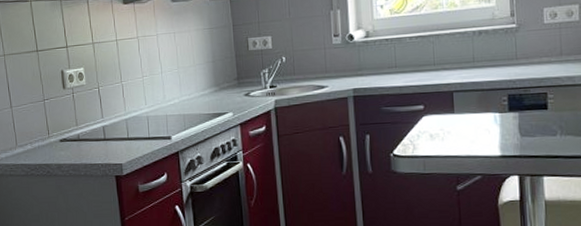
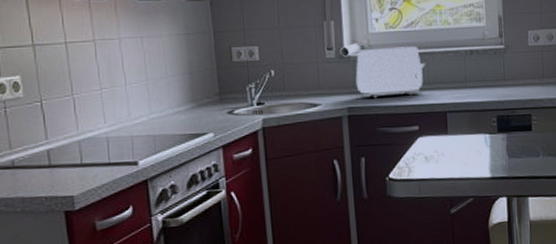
toaster: none [361,29,431,80] -> present [355,46,426,99]

